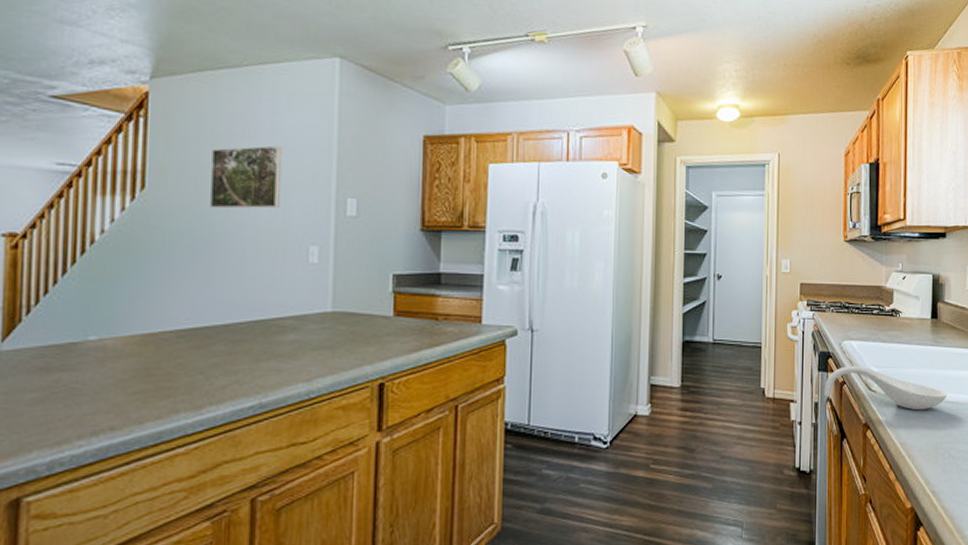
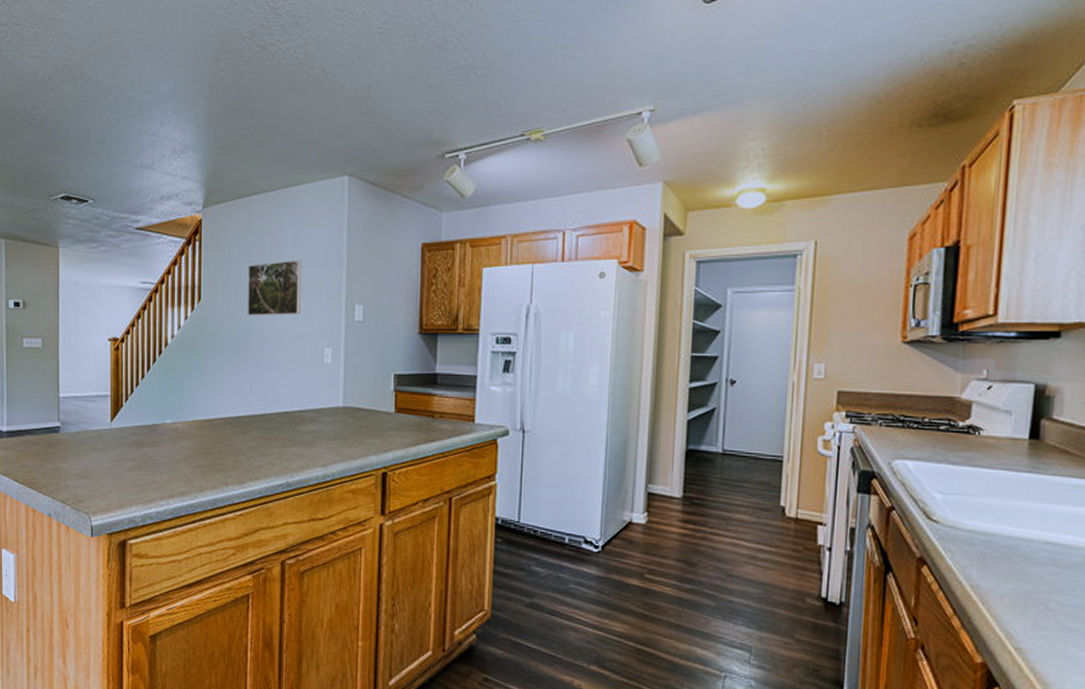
spoon rest: present [824,366,947,411] -> none [864,489,1048,550]

